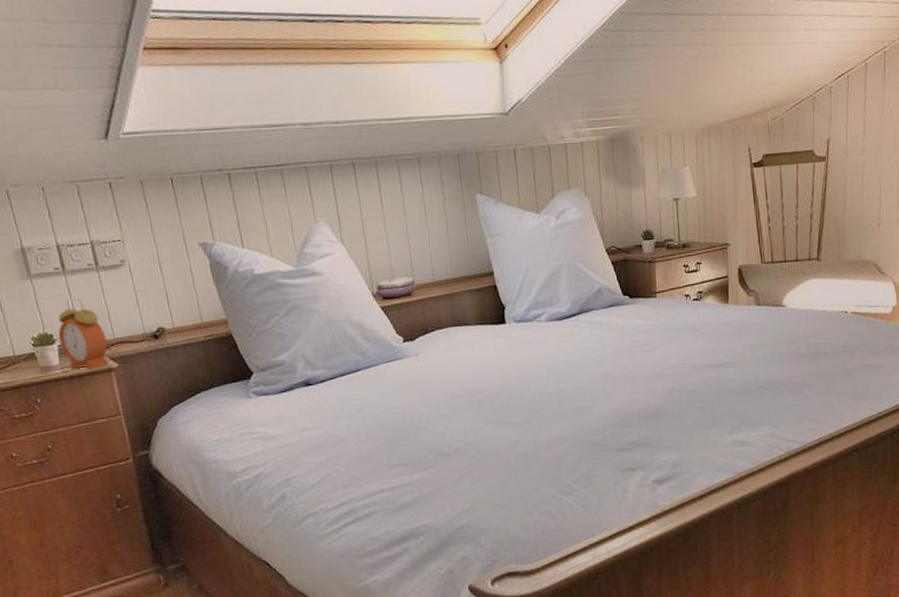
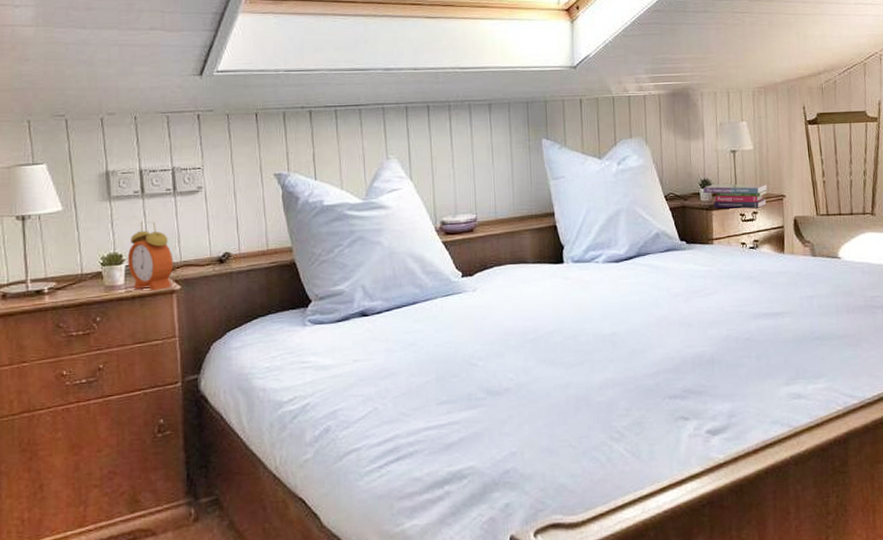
books: none [646,233,711,261] -> present [703,183,767,209]

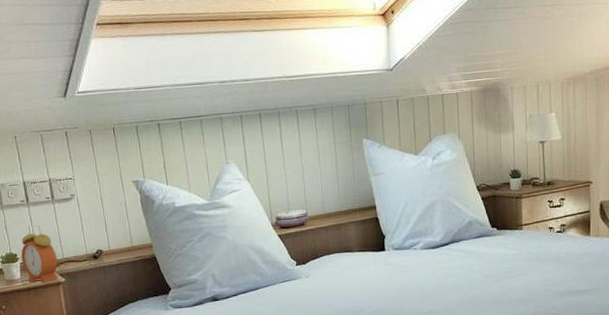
books: present [703,183,767,209] -> none [513,172,574,197]

